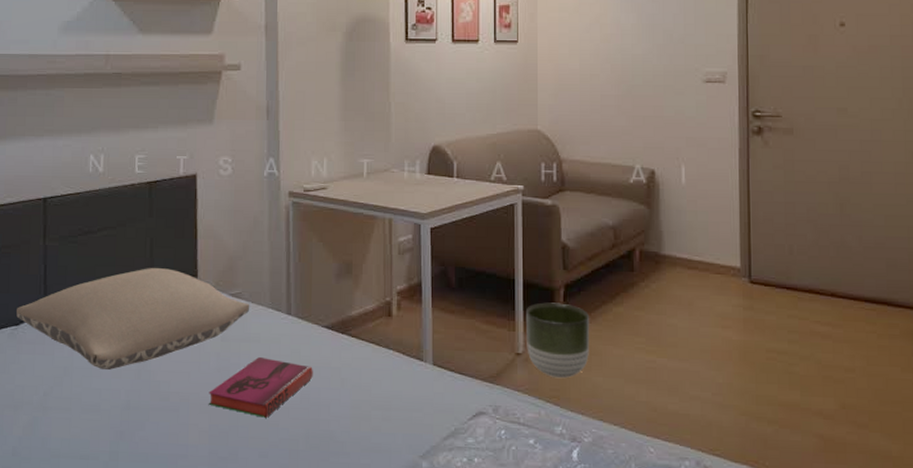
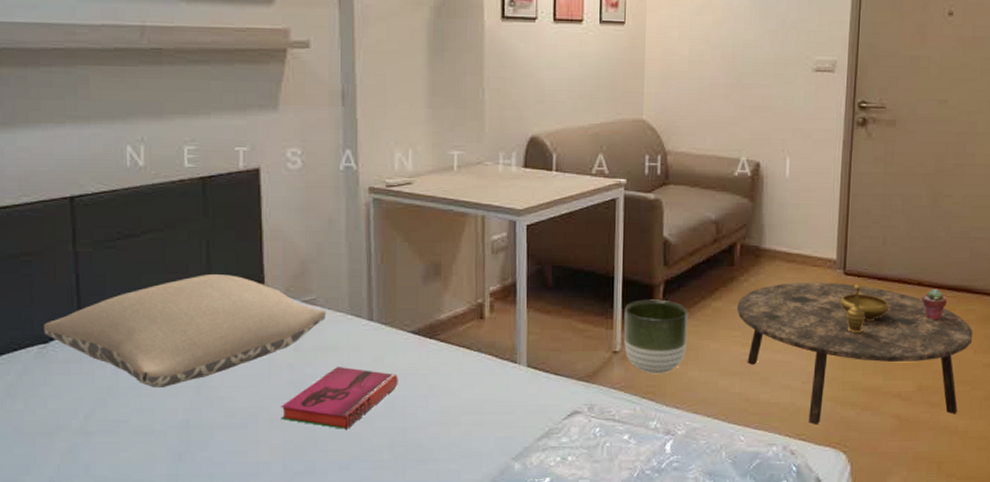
coffee table: none [640,290,899,440] -> present [737,283,973,425]
decorative bowl: none [747,293,802,345] -> present [839,284,890,333]
potted succulent: none [835,300,865,334] -> present [921,288,947,320]

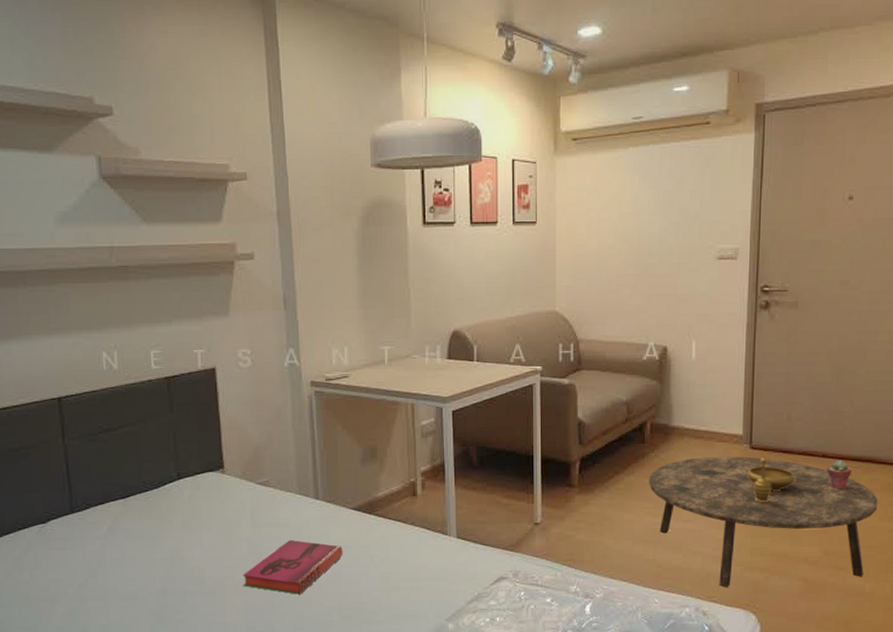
pillow: present [44,274,326,387] -> none [42,461,278,560]
planter: present [624,299,689,375] -> none [544,475,603,544]

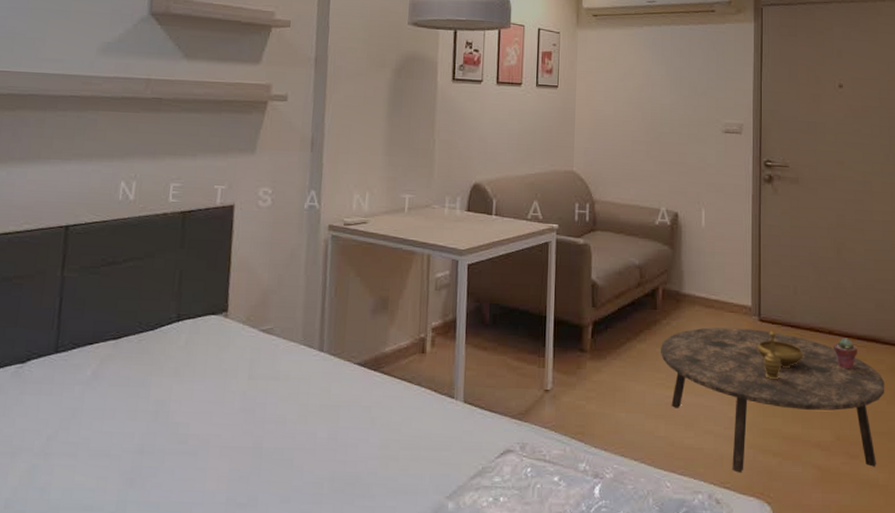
hardback book: present [242,540,343,594] -> none [229,396,343,460]

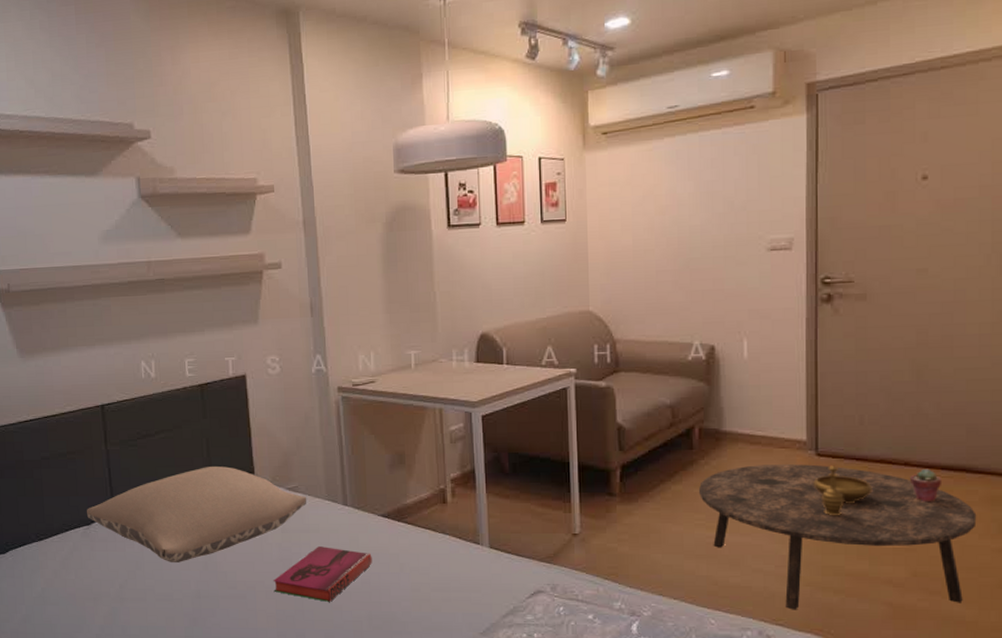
pillow: none [23,302,282,411] -> present [87,466,307,562]
hardback book: none [229,396,343,460] -> present [273,547,372,602]

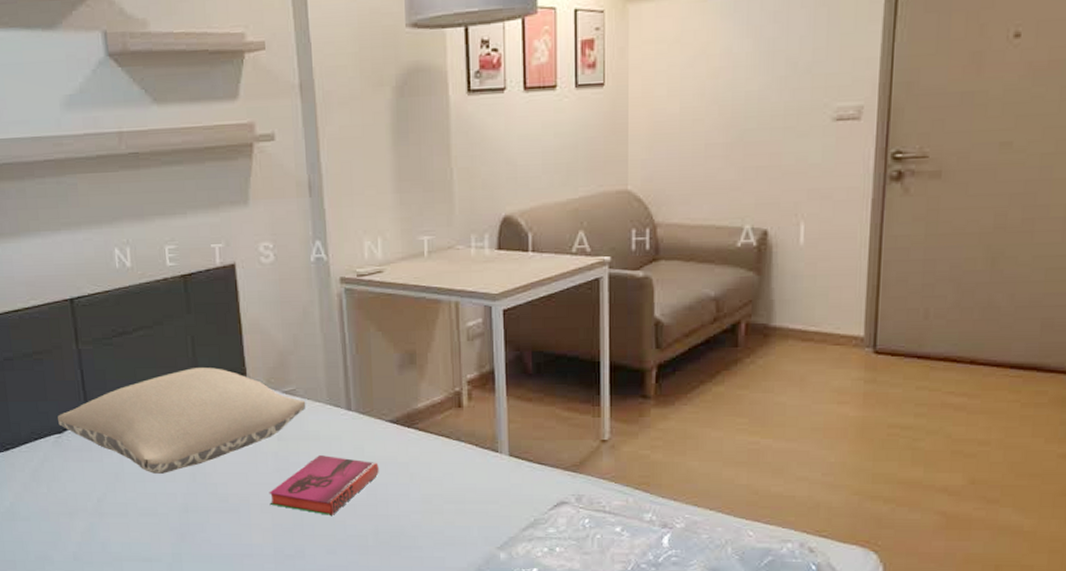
coffee table: present [699,464,977,610] -> none [743,363,1045,521]
decorative bowl: present [813,465,873,516] -> none [868,364,934,420]
potted succulent: present [909,468,941,503] -> none [974,367,1009,404]

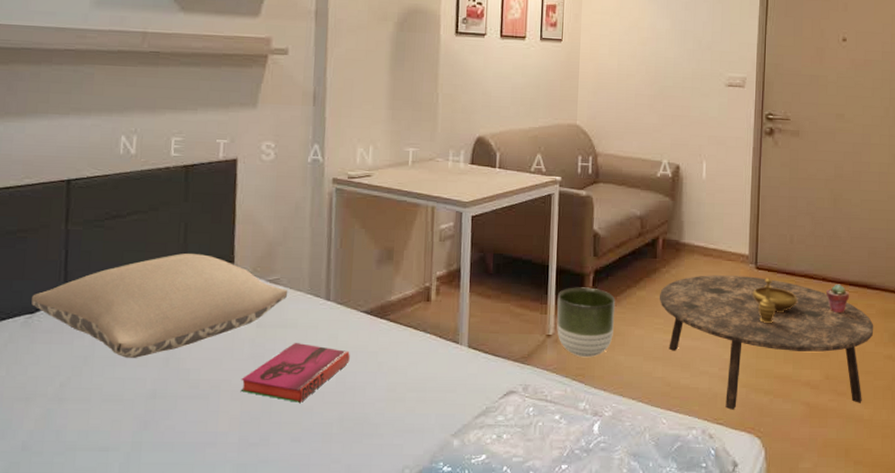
planter: none [613,385,686,465] -> present [557,287,616,358]
coffee table: none [743,363,1045,521] -> present [660,275,874,410]
decorative bowl: none [868,364,934,420] -> present [752,278,798,324]
potted succulent: none [974,367,1009,404] -> present [825,284,849,314]

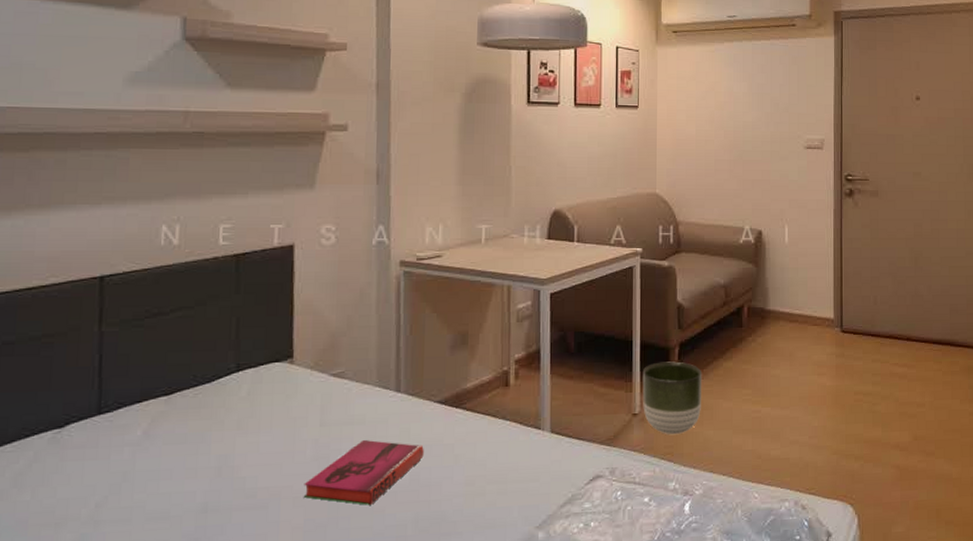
pillow: present [31,253,288,358] -> none [60,350,354,470]
coffee table: present [660,275,874,410] -> none [747,340,959,479]
decorative bowl: present [752,278,798,324] -> none [839,341,884,388]
potted succulent: present [825,284,849,314] -> none [910,343,933,373]

